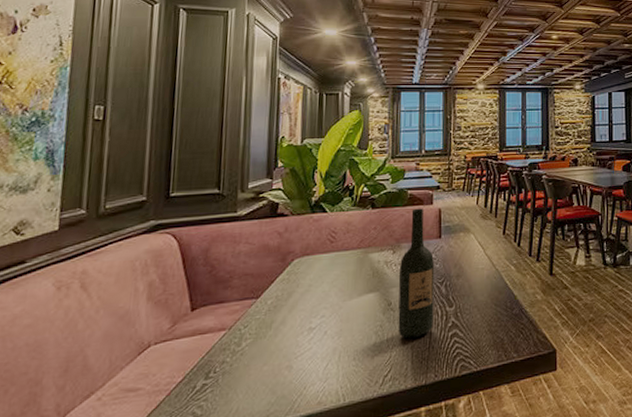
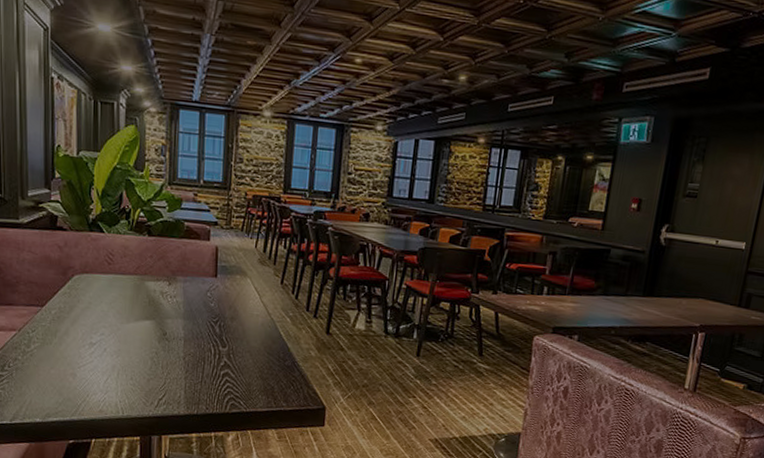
wine bottle: present [398,208,435,339] -> none [172,242,210,371]

